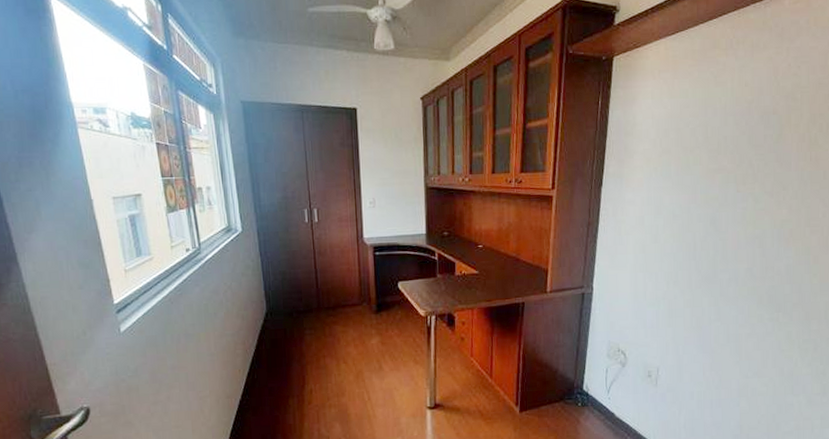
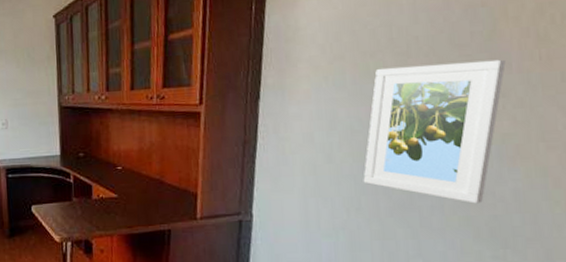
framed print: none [680,159,787,277] -> present [363,59,506,204]

